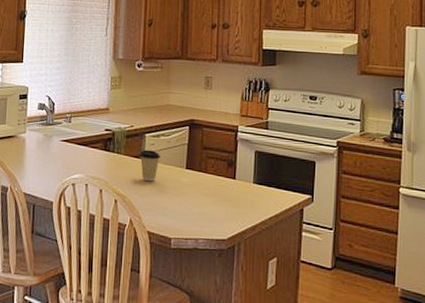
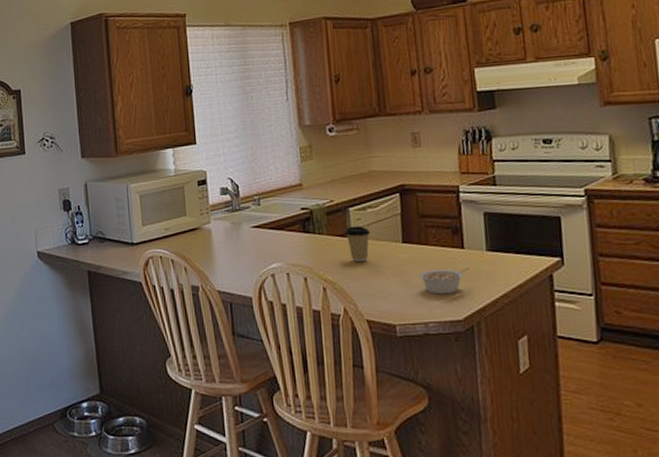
legume: none [195,194,238,217] -> present [418,267,469,295]

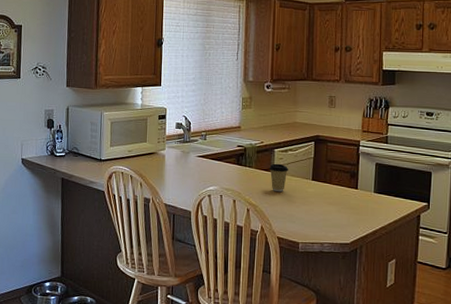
legume: present [418,267,469,295] -> none [321,203,360,223]

